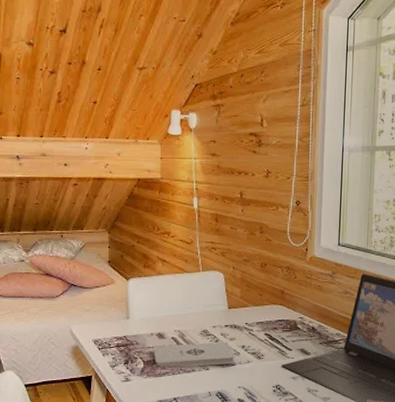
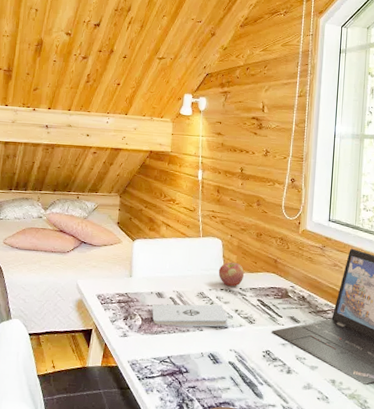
apple: none [222,296,249,322] -> present [218,262,244,287]

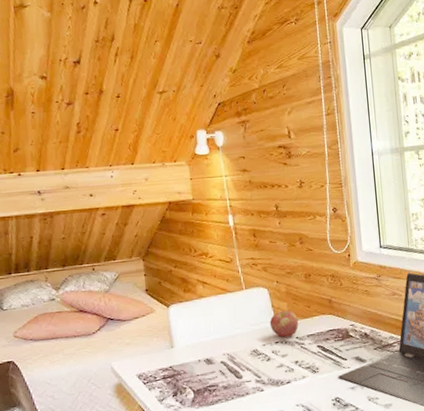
notepad: present [152,304,228,327] -> none [203,359,290,395]

